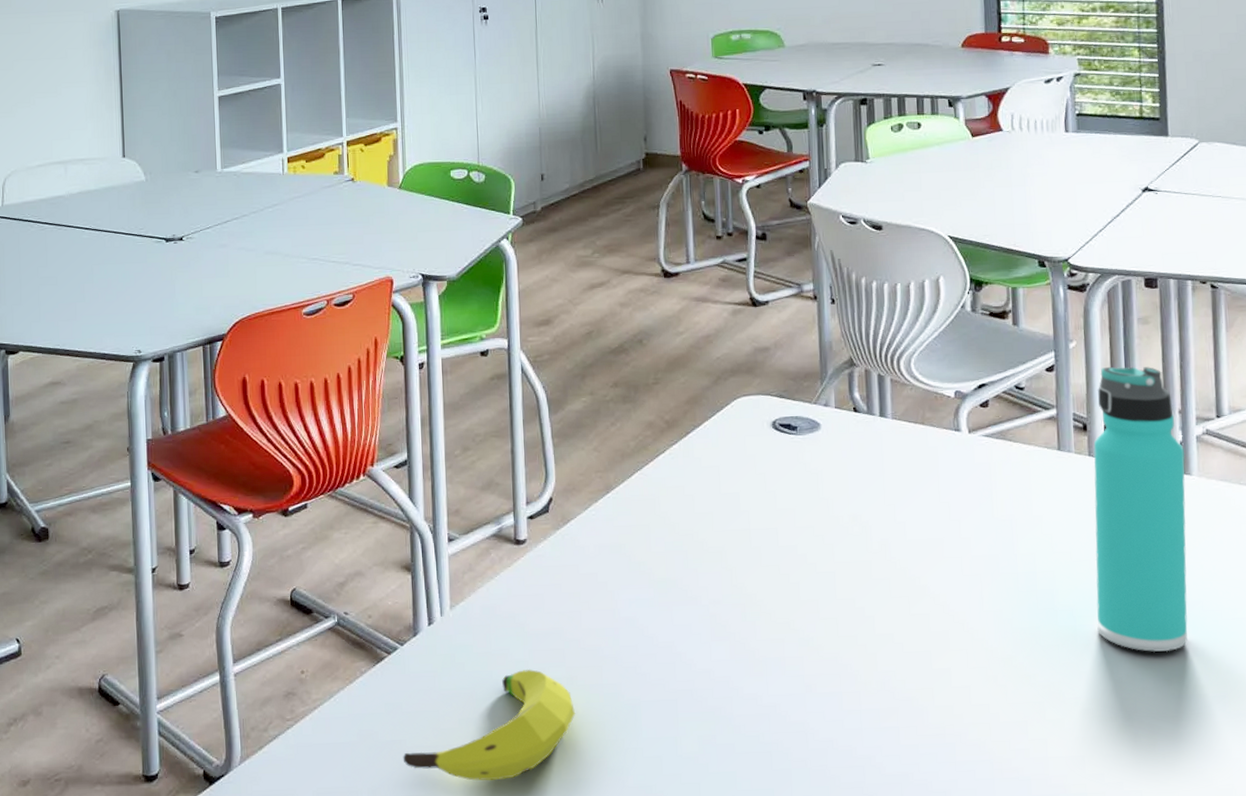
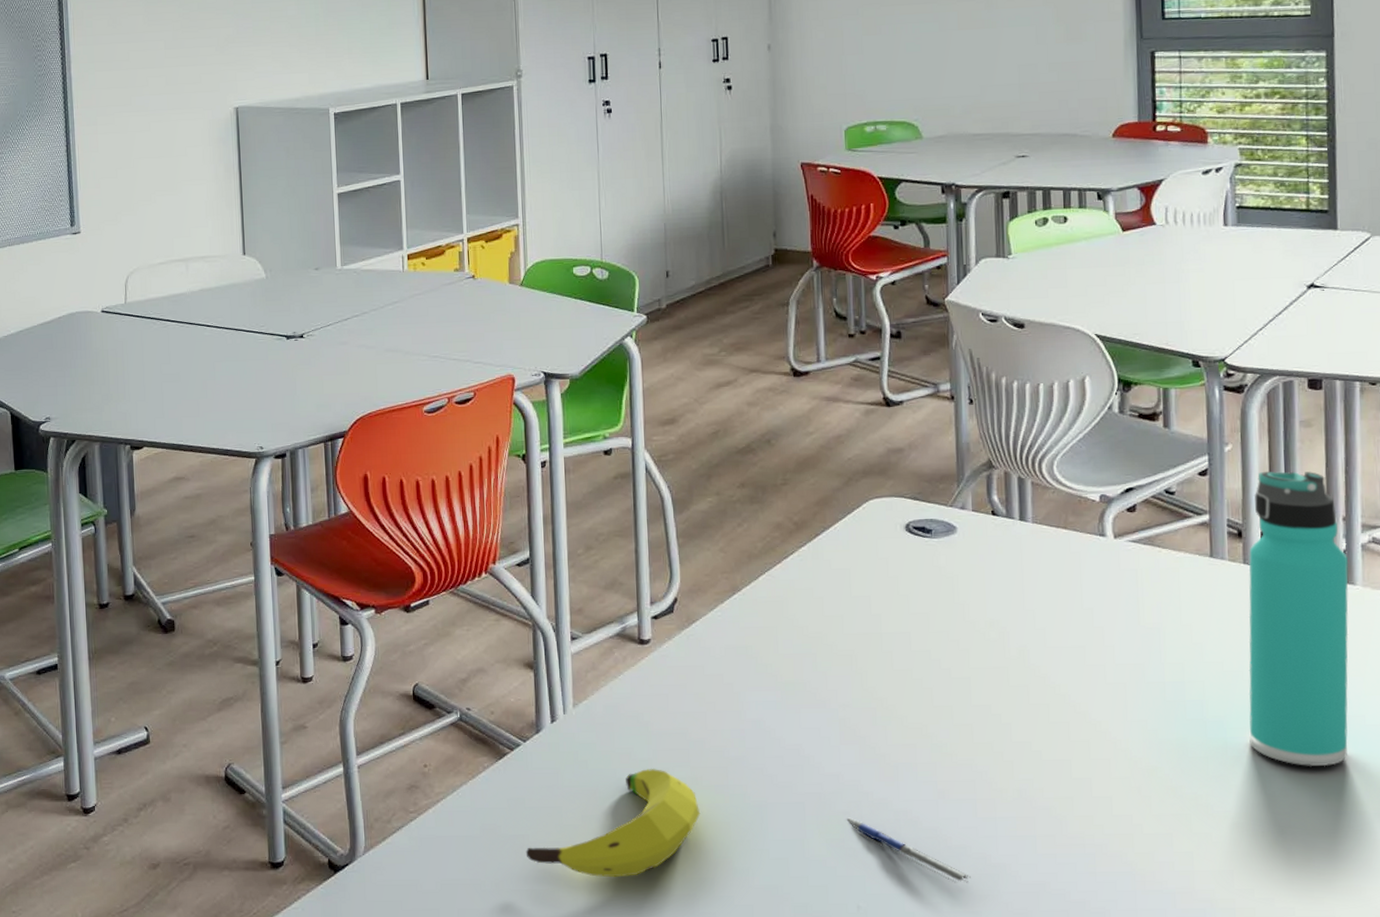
pen: none [717,713,837,777] -> present [846,817,971,883]

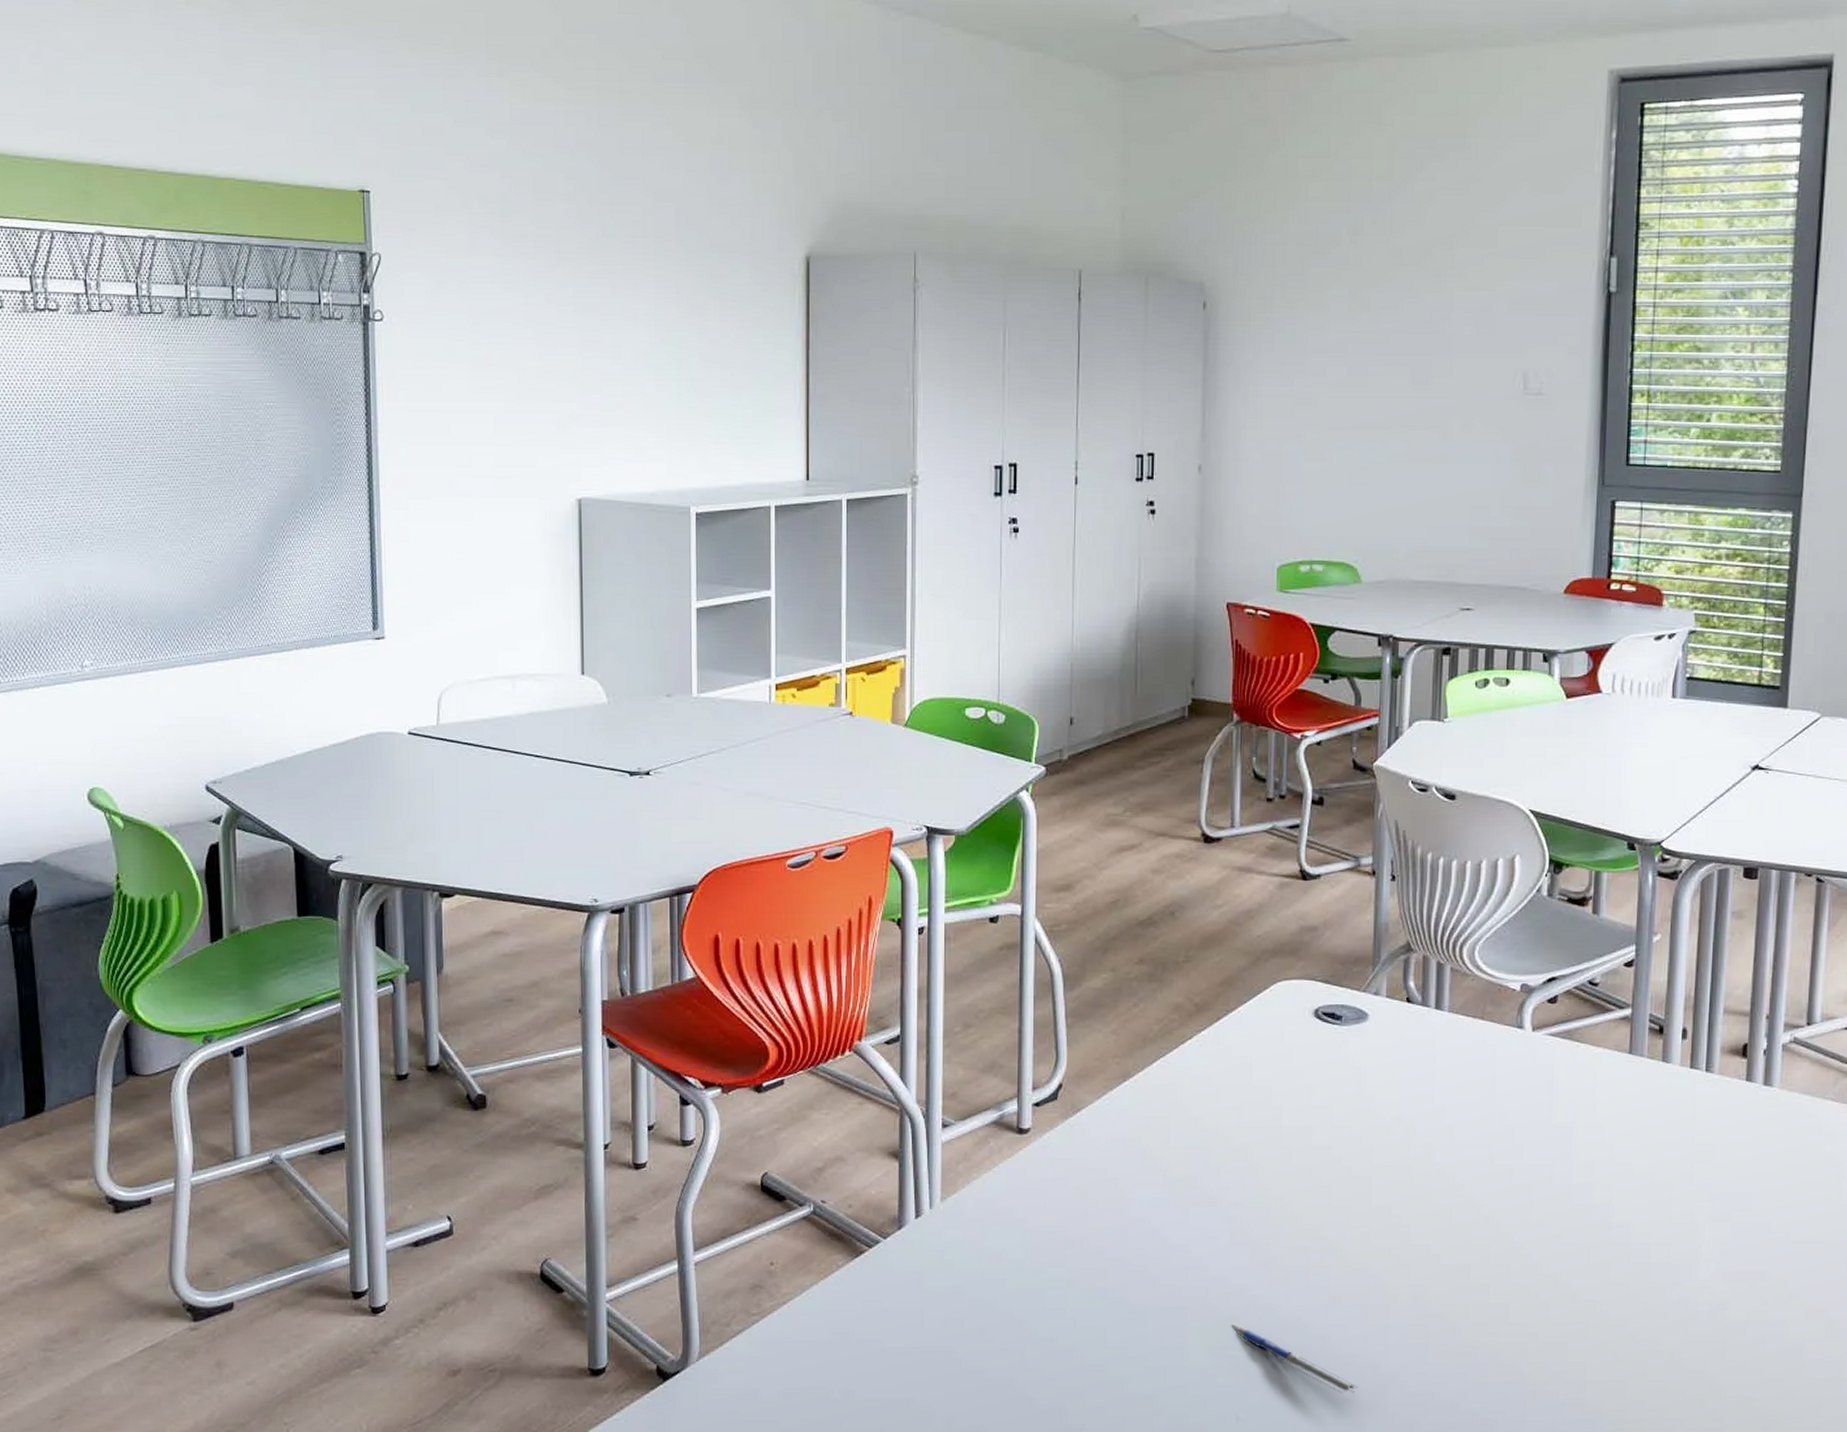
banana: present [525,768,701,878] -> none [880,1268,1075,1387]
thermos bottle: present [1248,471,1349,767] -> none [1653,964,1768,1275]

